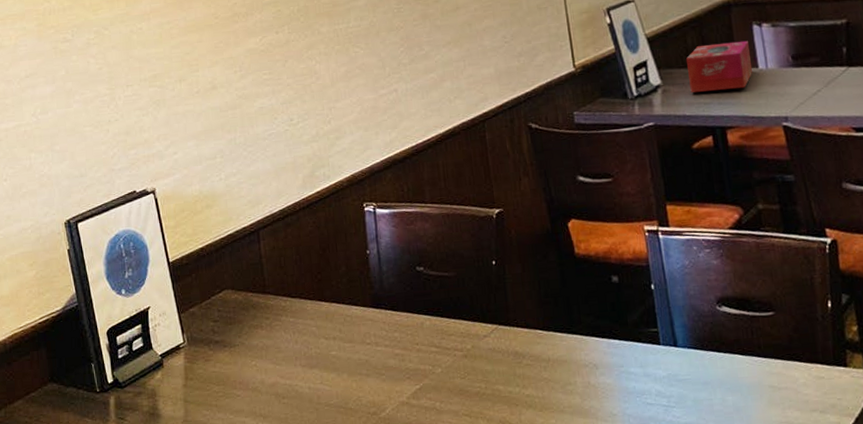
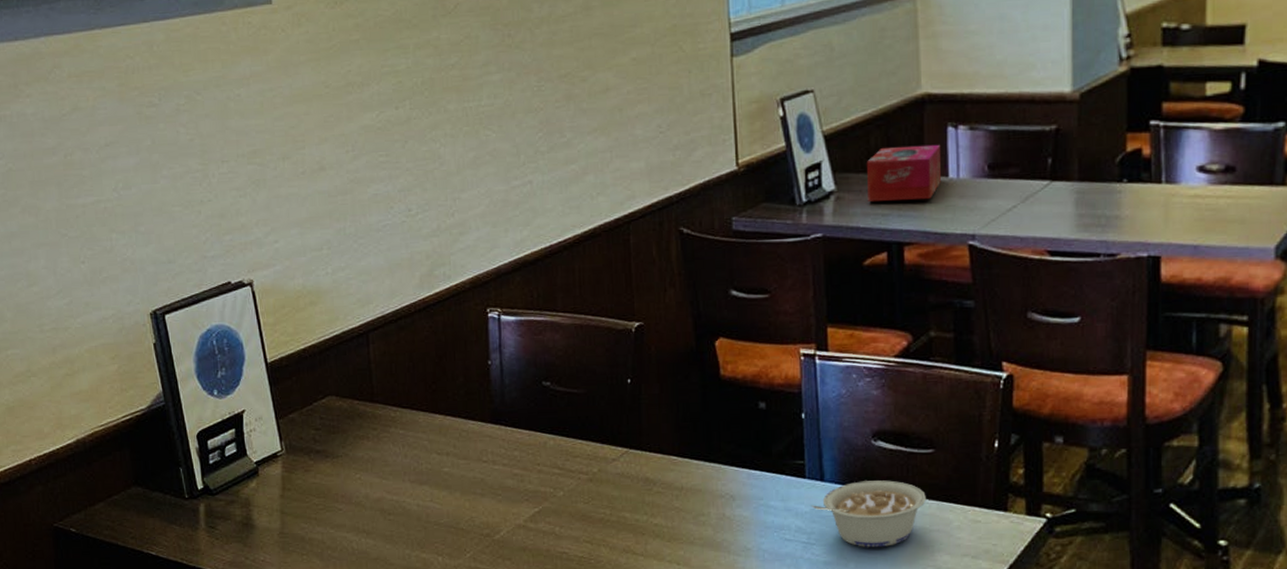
legume: none [668,342,772,408] -> present [811,480,926,547]

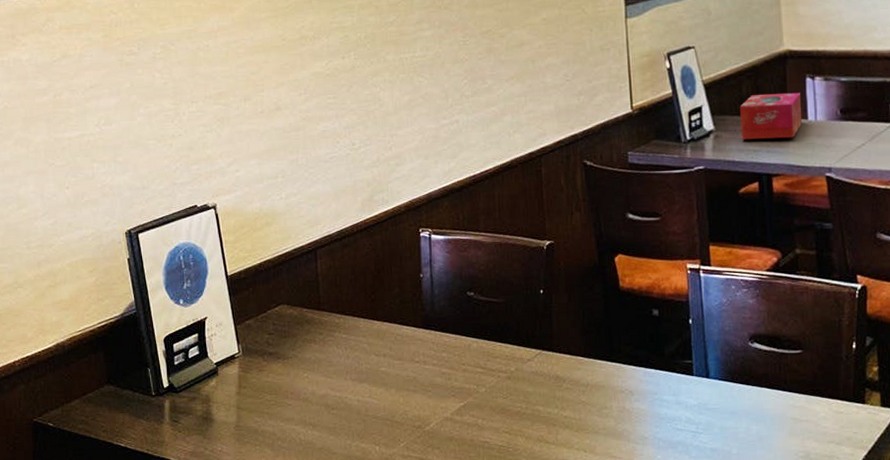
legume: present [811,480,926,547] -> none [698,377,796,436]

